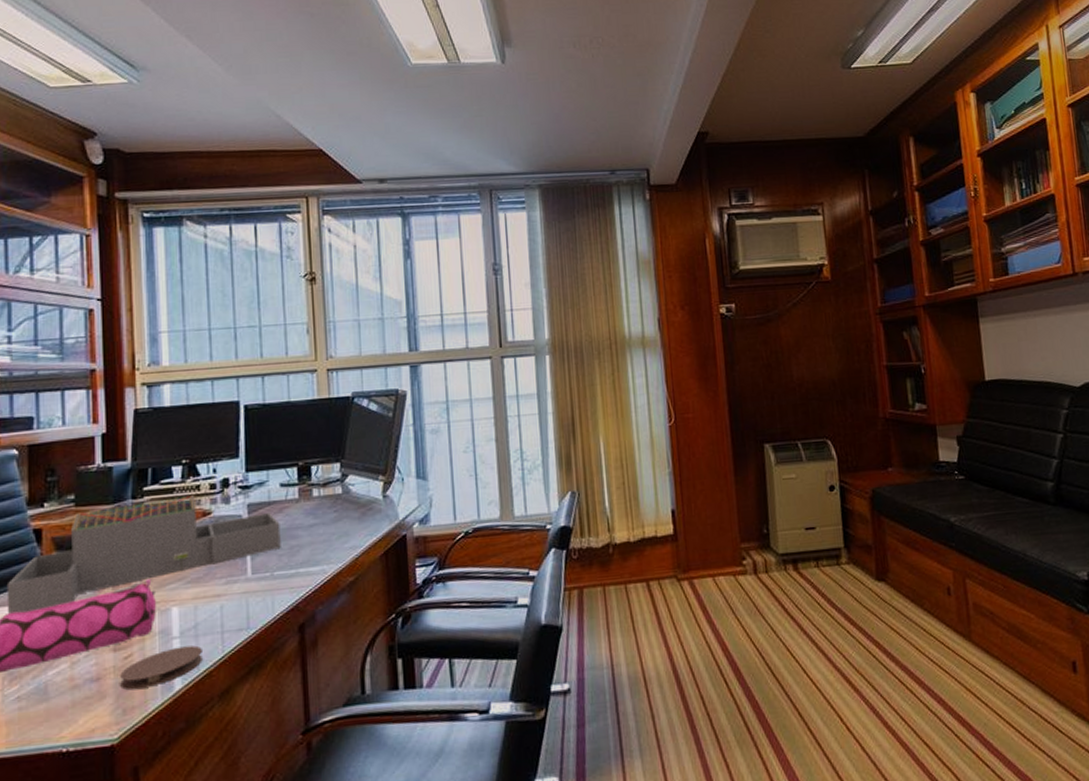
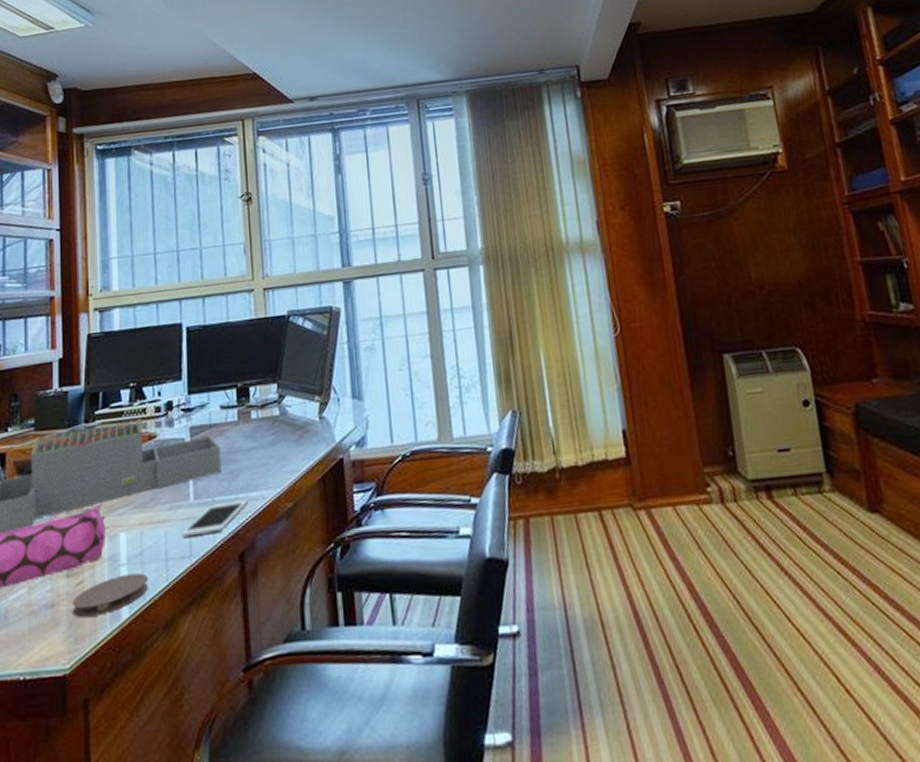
cell phone: none [238,574,310,611] -> present [181,500,249,537]

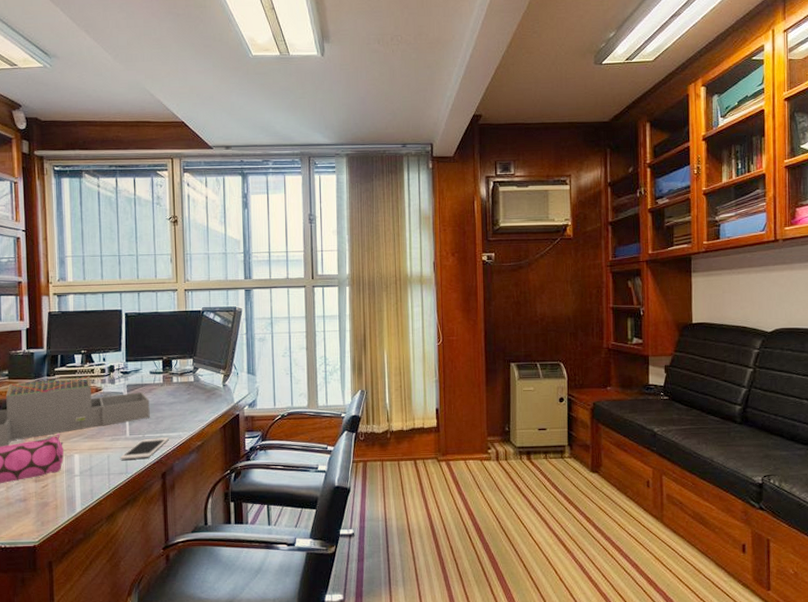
coaster: present [72,573,148,618] -> none [39,482,95,509]

